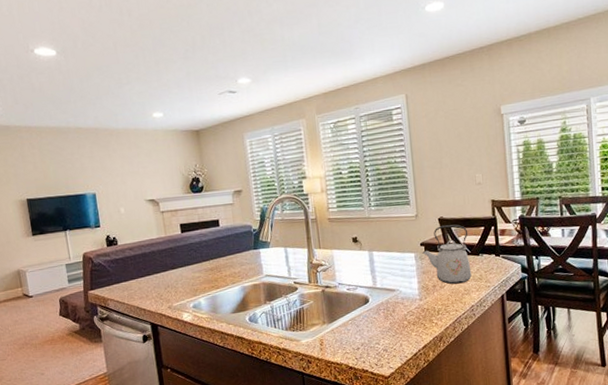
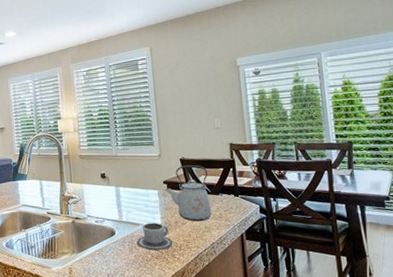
cup: none [392,287,431,317] -> present [136,222,173,250]

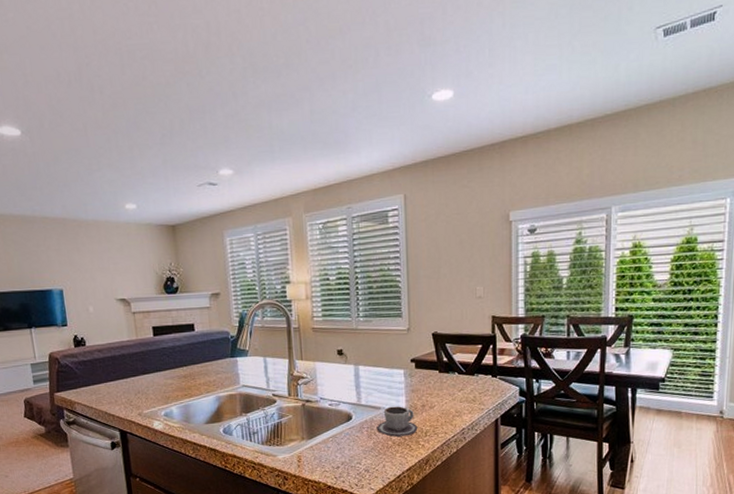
kettle: present [165,165,212,222] -> none [412,341,465,405]

